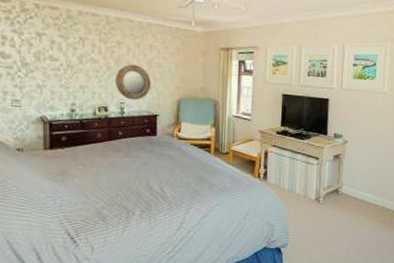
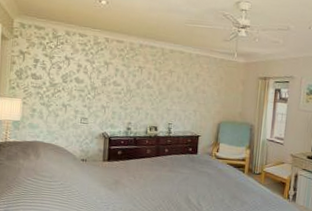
home mirror: present [116,64,151,100] -> none [165,90,196,122]

